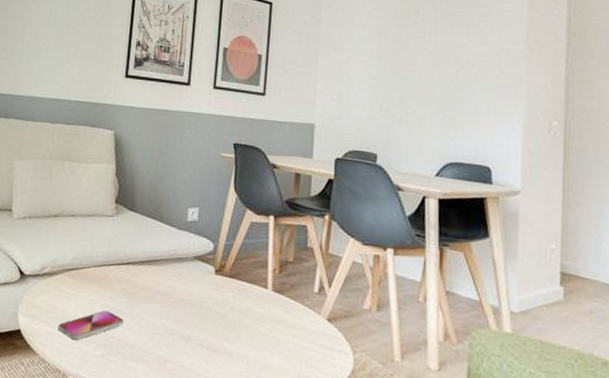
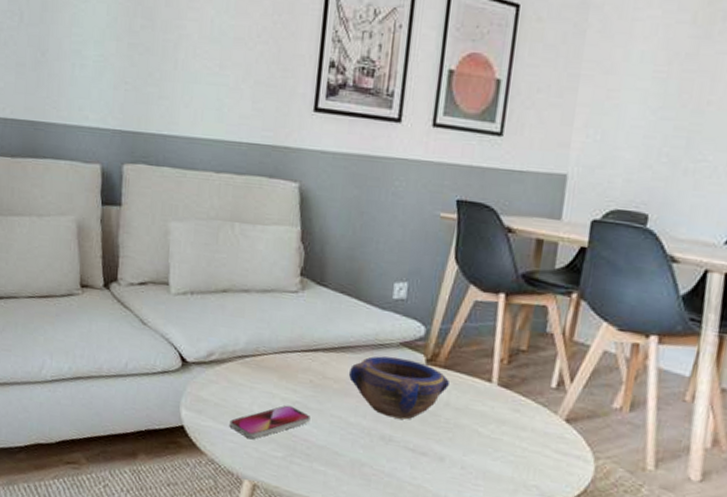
bowl: none [154,268,235,321] -> present [348,356,450,420]

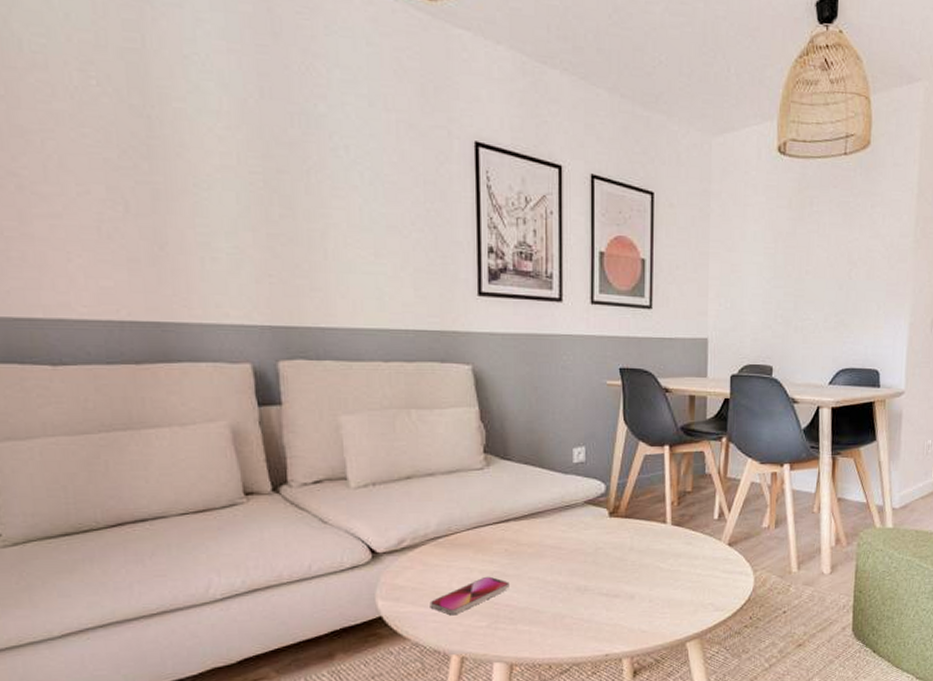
bowl: present [348,356,450,420] -> none [540,515,632,570]

